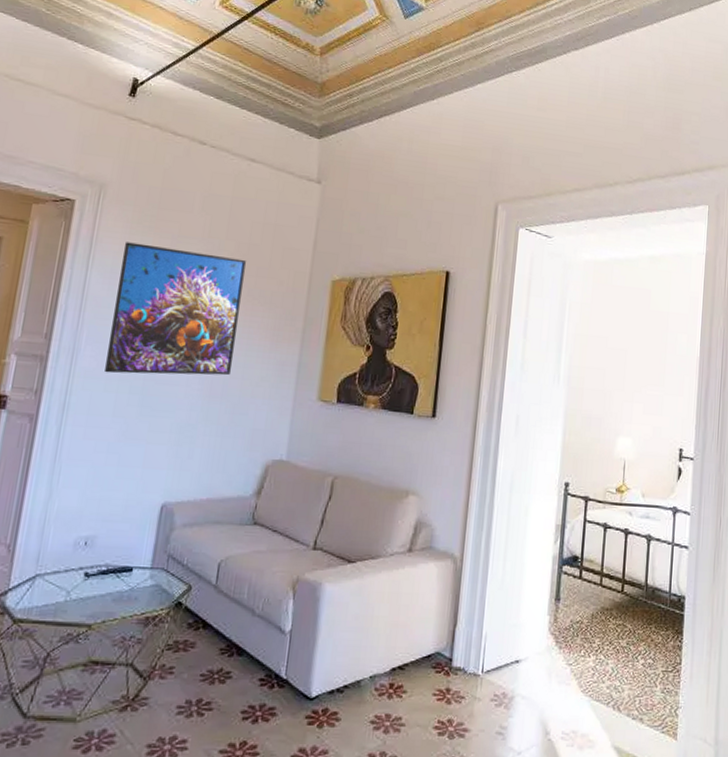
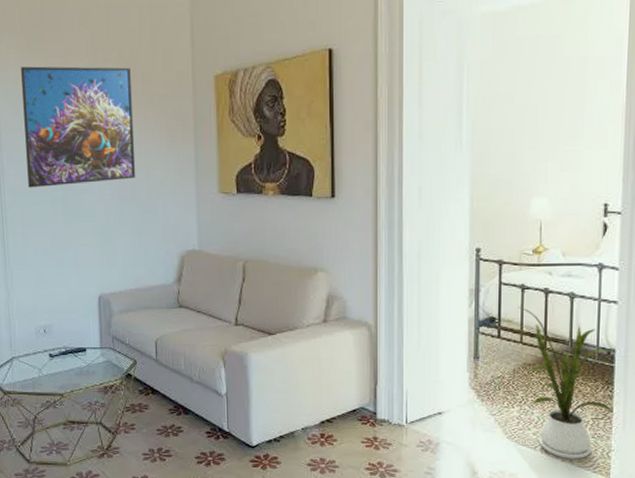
house plant: none [600,546,683,717] -> present [518,307,615,459]

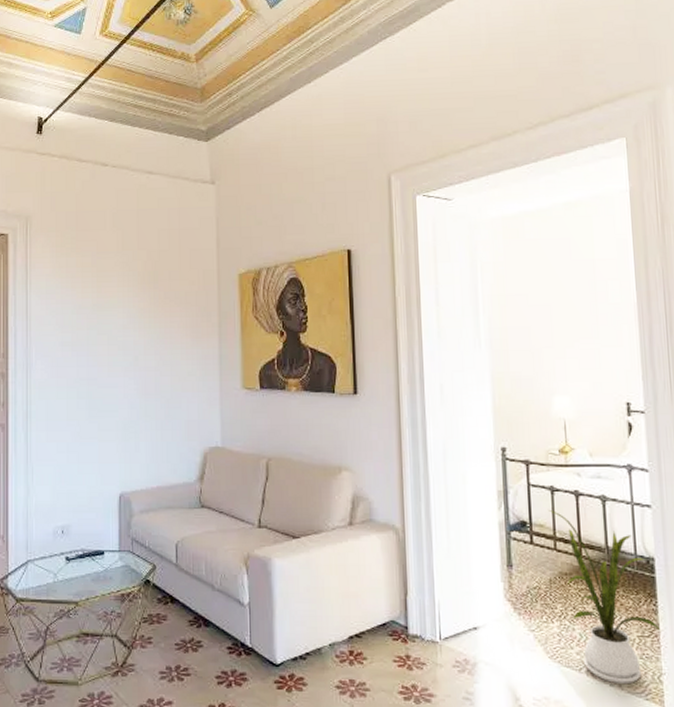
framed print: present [21,66,136,188] -> none [54,264,161,382]

